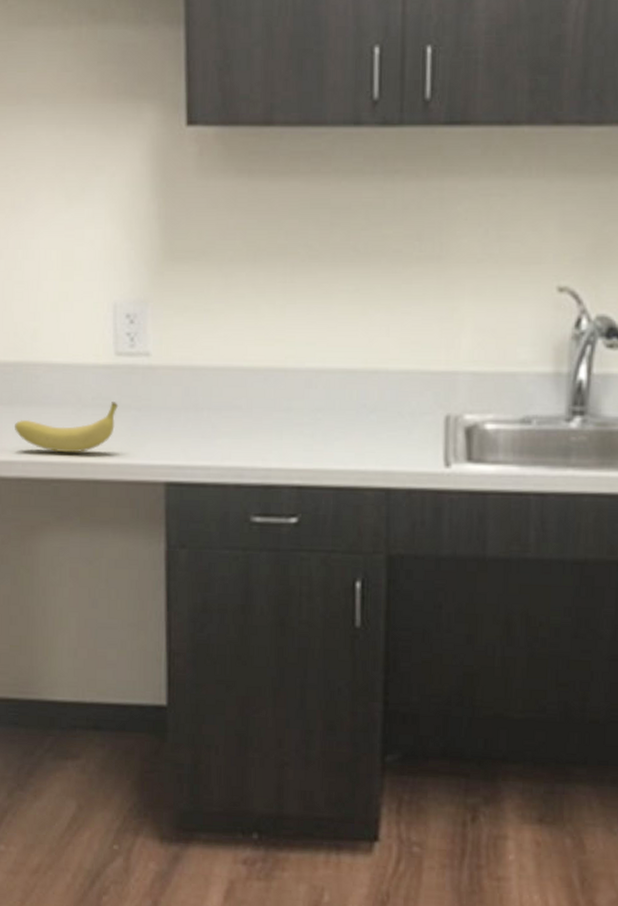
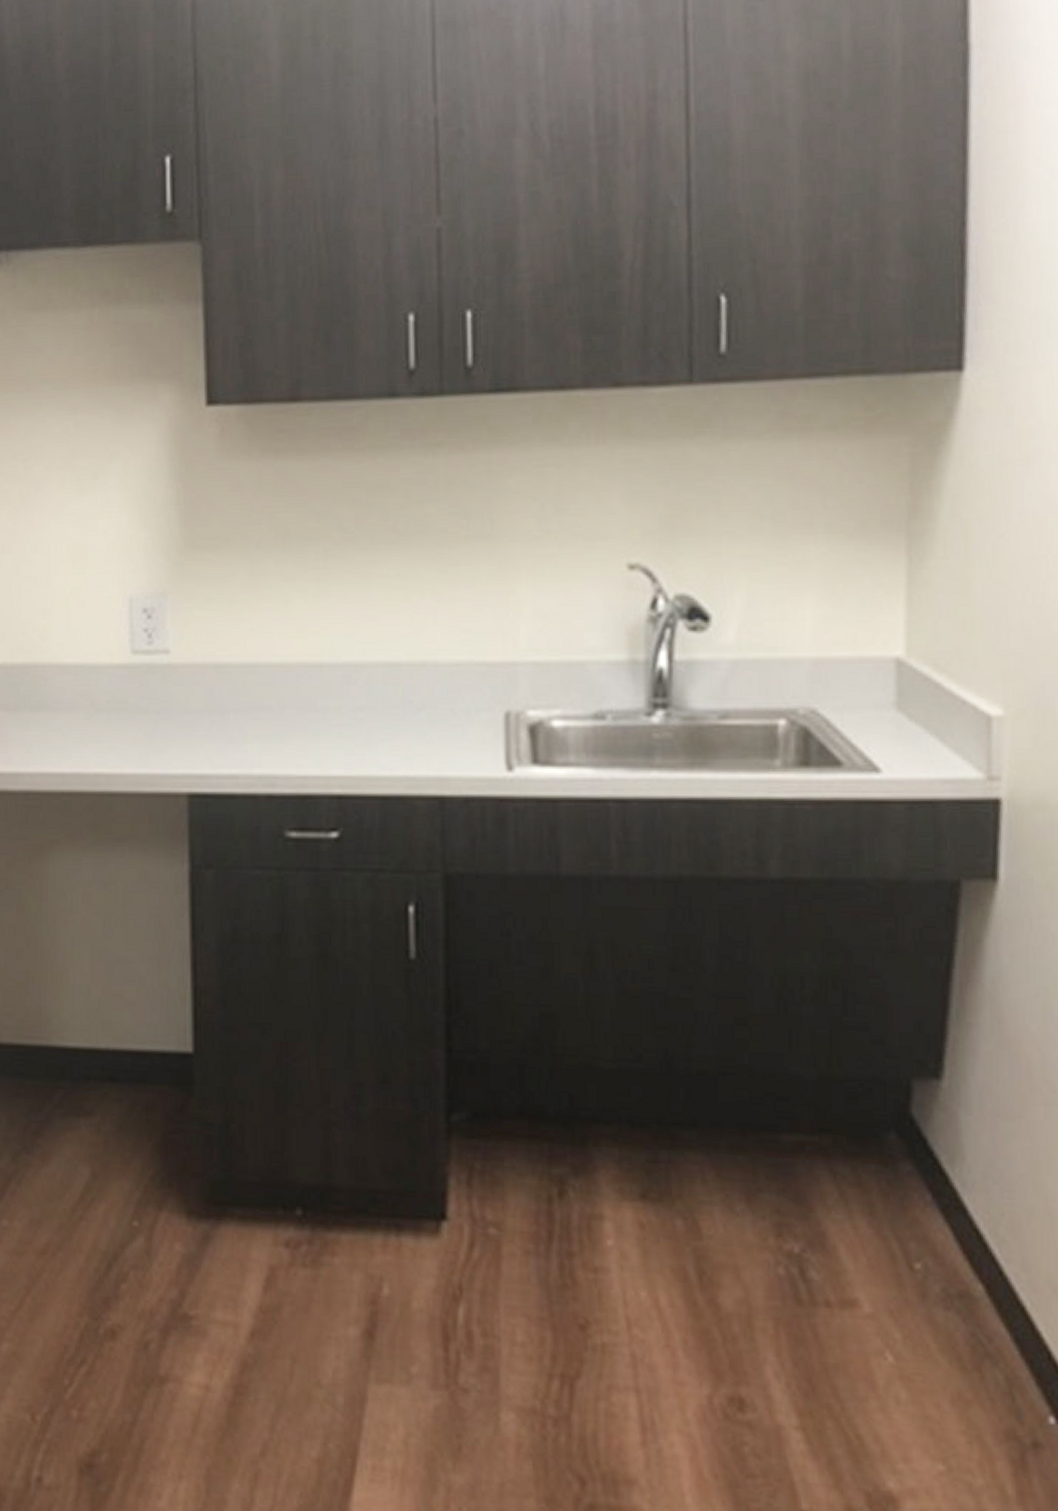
fruit: present [15,402,119,453] -> none [22,705,136,763]

